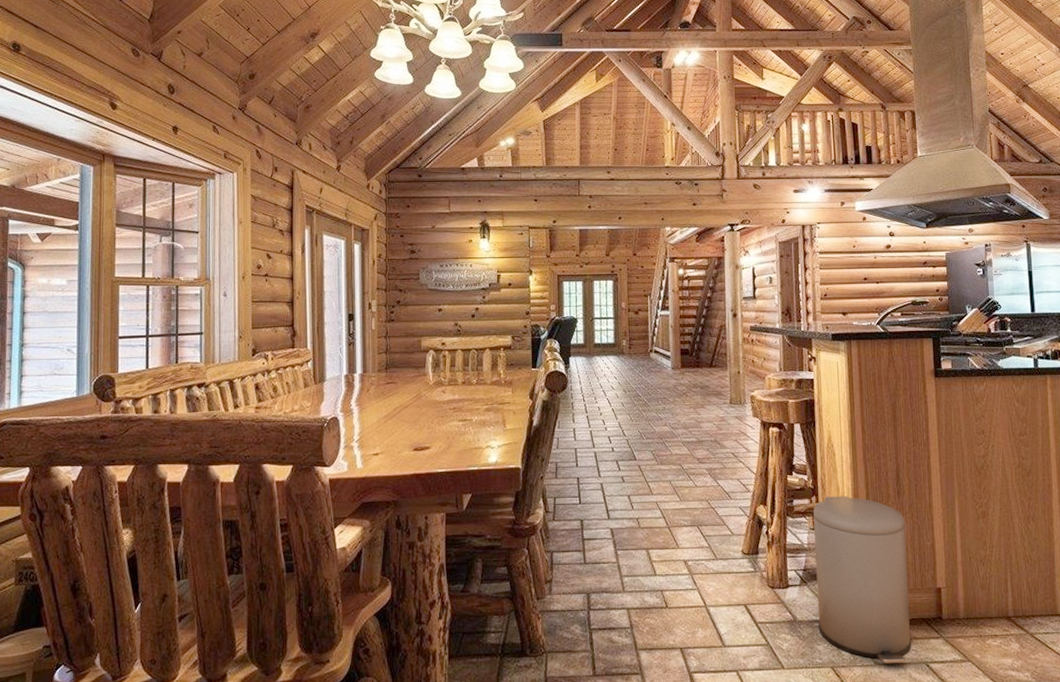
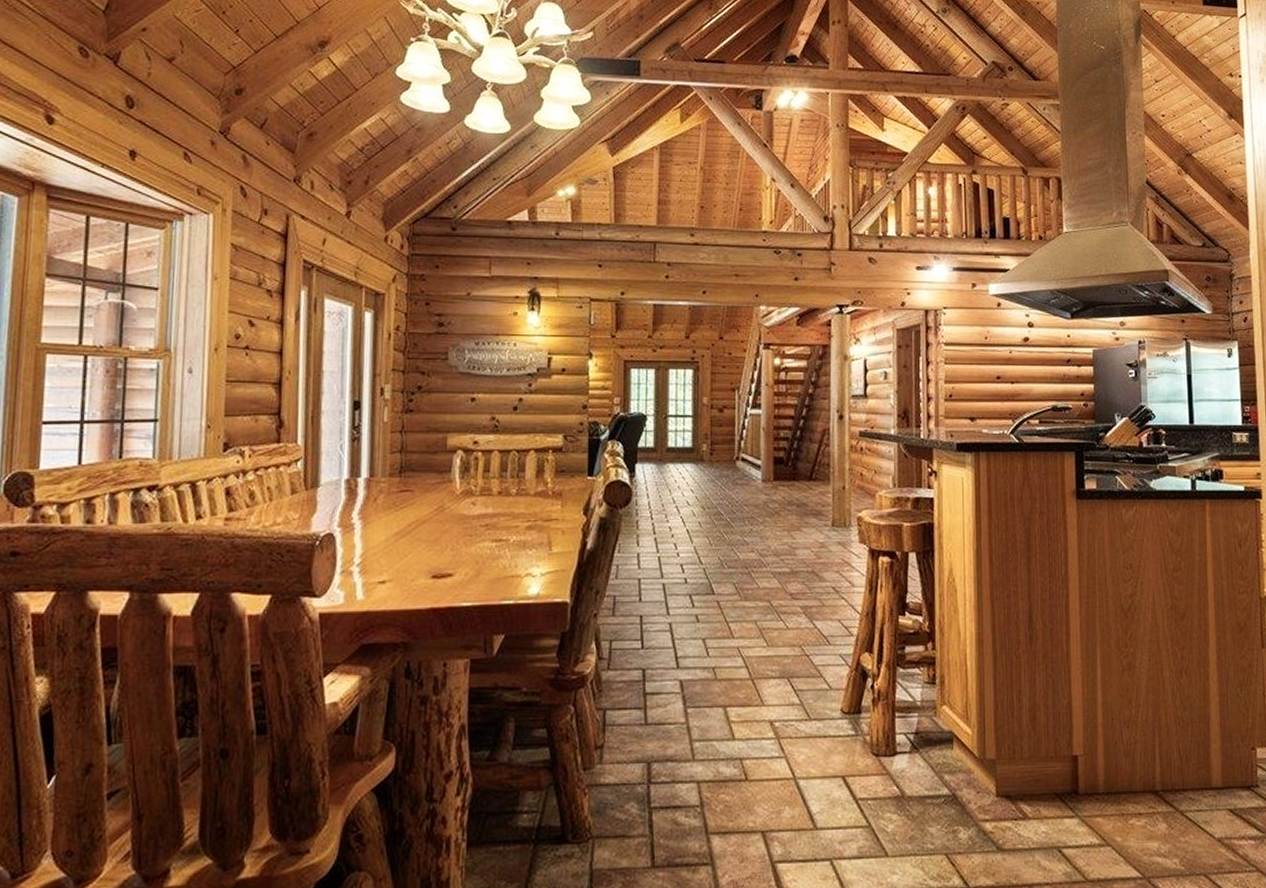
pedal bin: present [813,496,912,663] -> none [929,642,1042,849]

